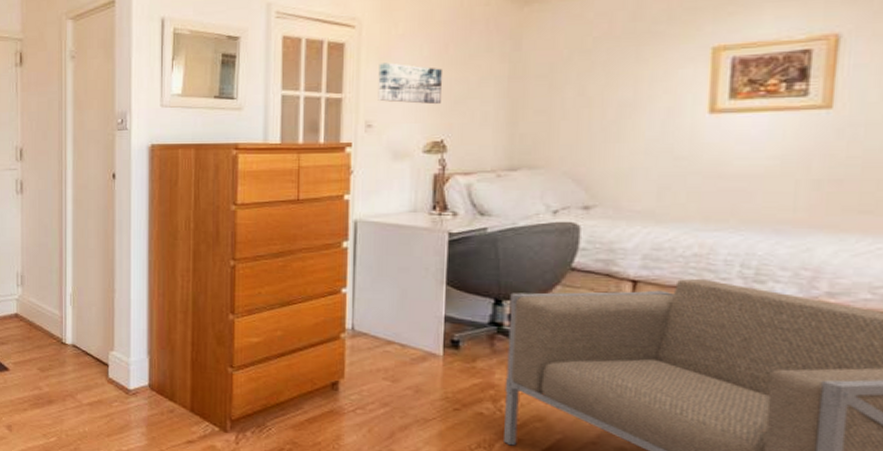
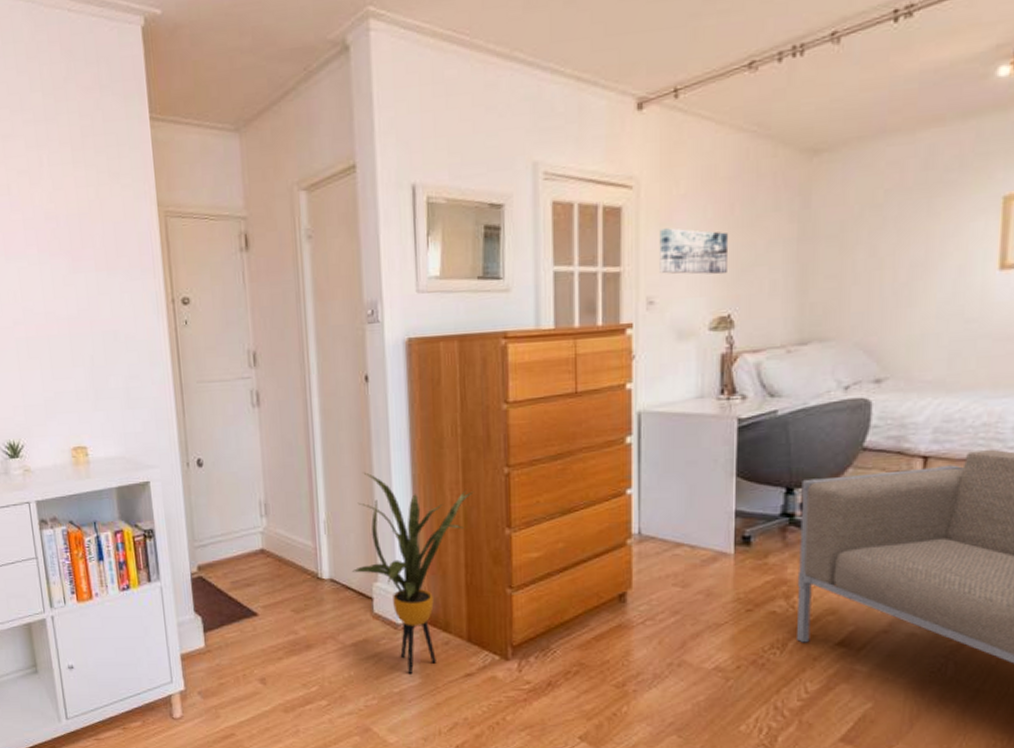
house plant: none [92,255,202,435] -> present [353,472,474,673]

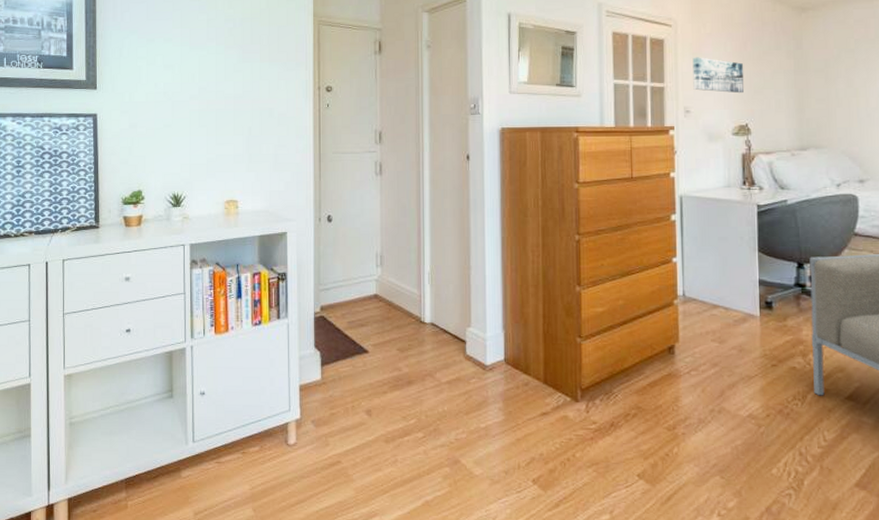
house plant: present [353,472,474,673] -> none [450,233,551,410]

